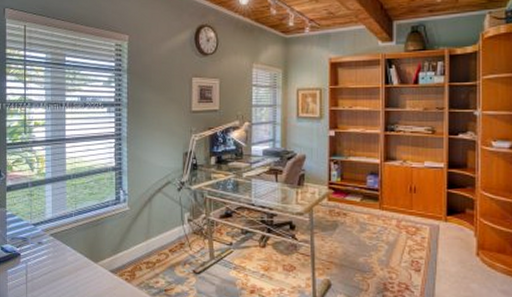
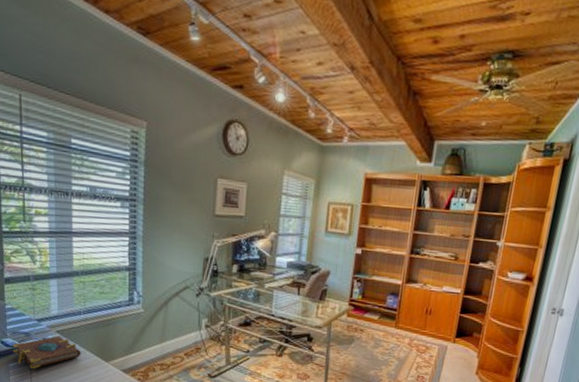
book: none [11,239,72,273] -> present [12,335,81,369]

